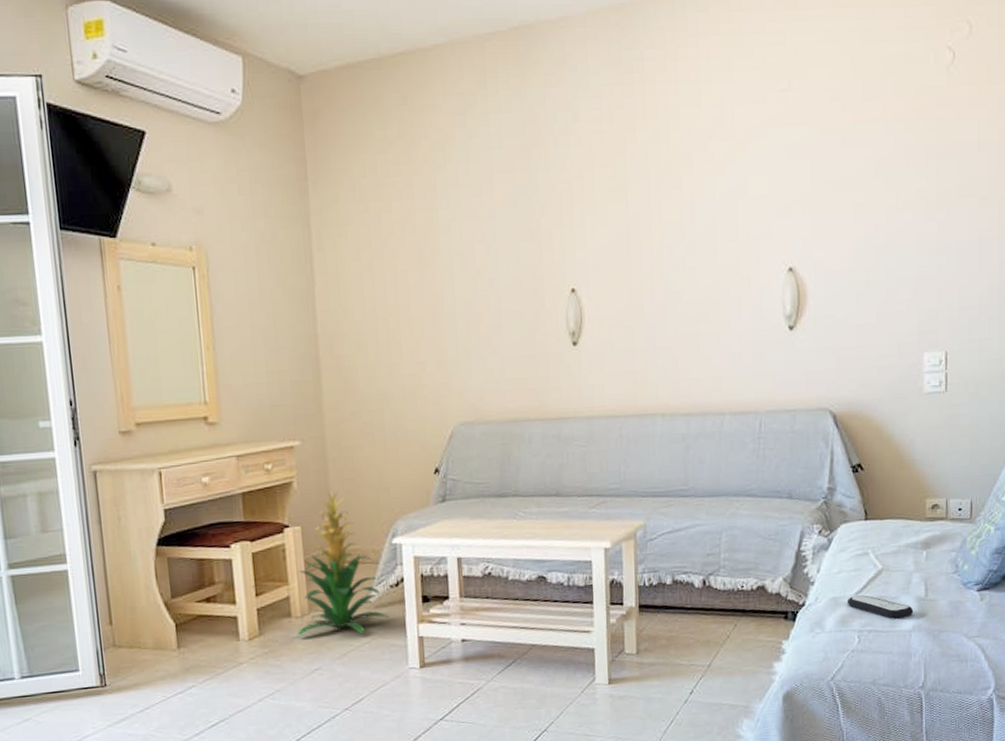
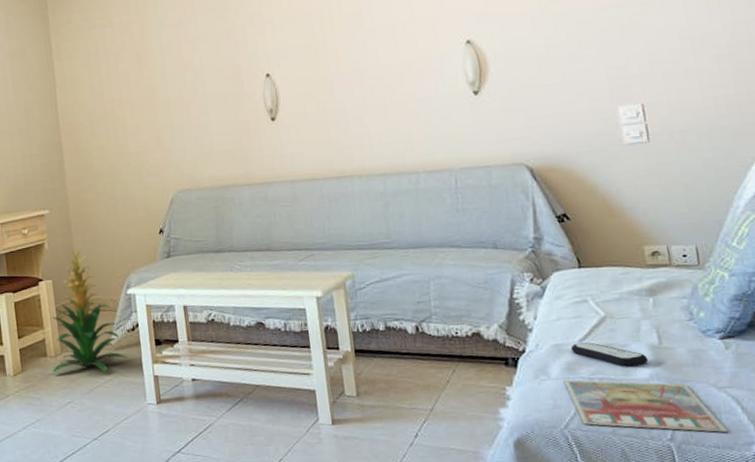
magazine: none [836,632,971,679] -> present [563,380,729,432]

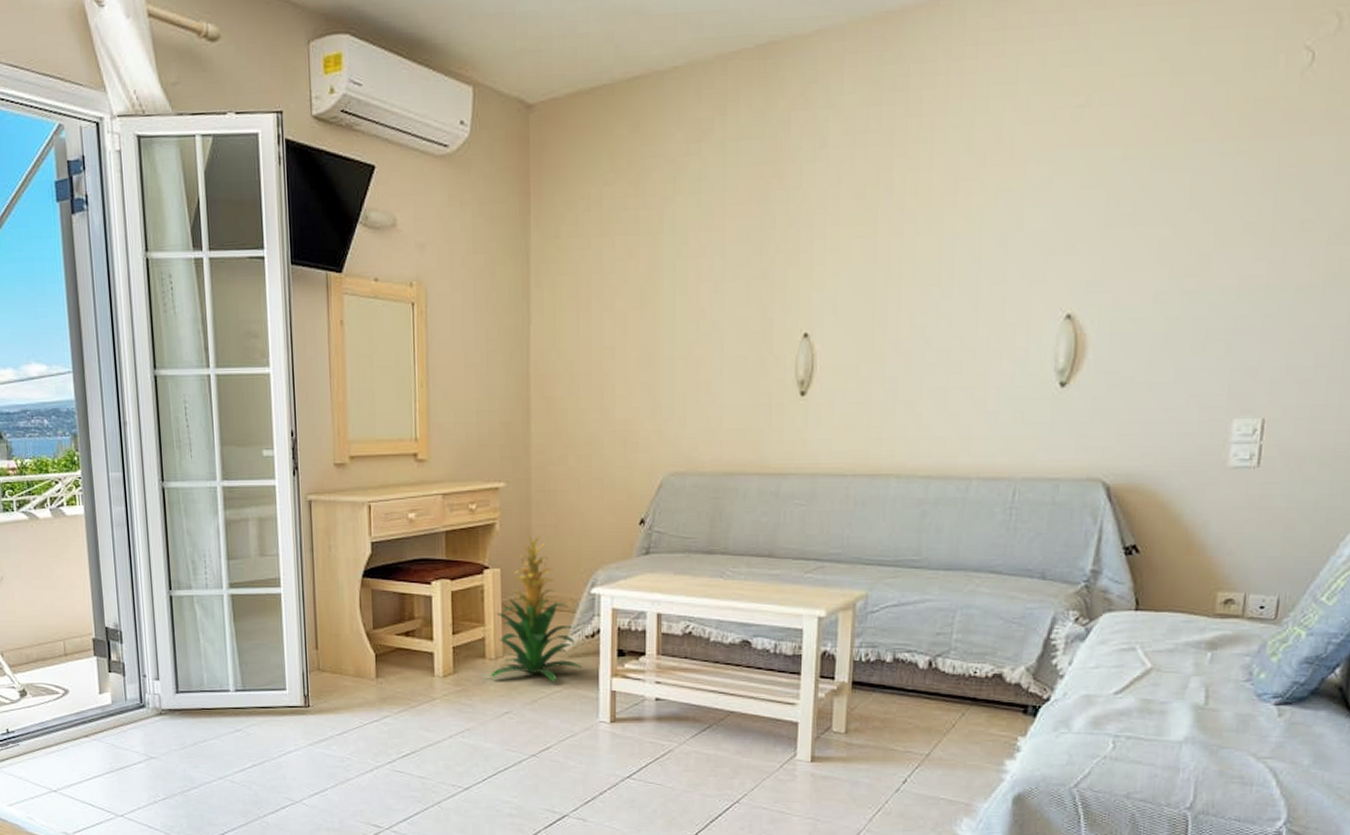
magazine: present [563,380,729,432] -> none [1085,735,1255,805]
remote control: present [570,342,649,367] -> none [1102,695,1188,727]

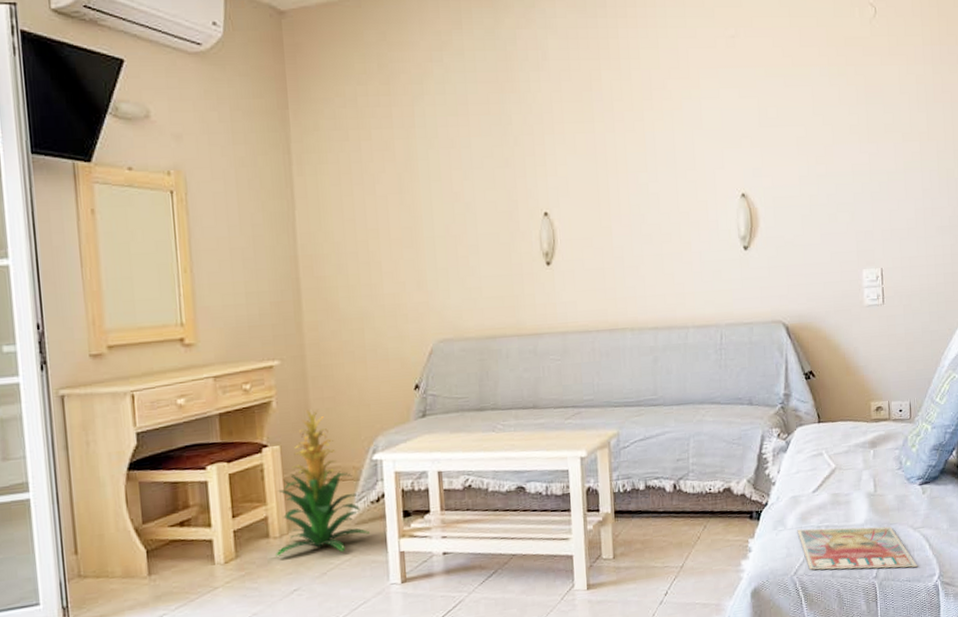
magazine: none [1085,735,1255,805] -> present [797,526,918,570]

